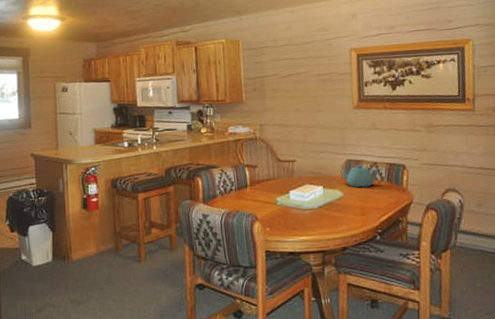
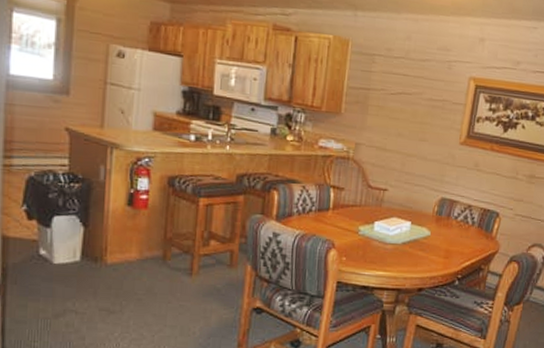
teapot: present [340,165,379,188] -> none [433,202,471,230]

